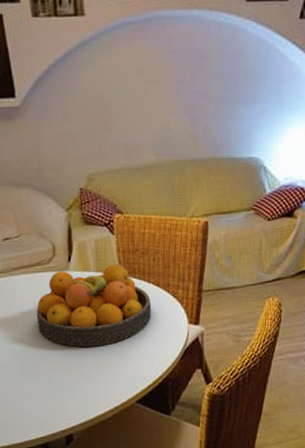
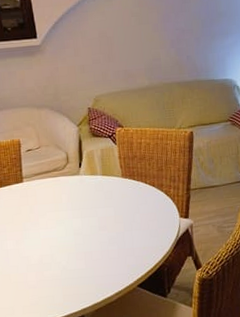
fruit bowl: present [36,264,152,347] -> none [53,169,149,239]

